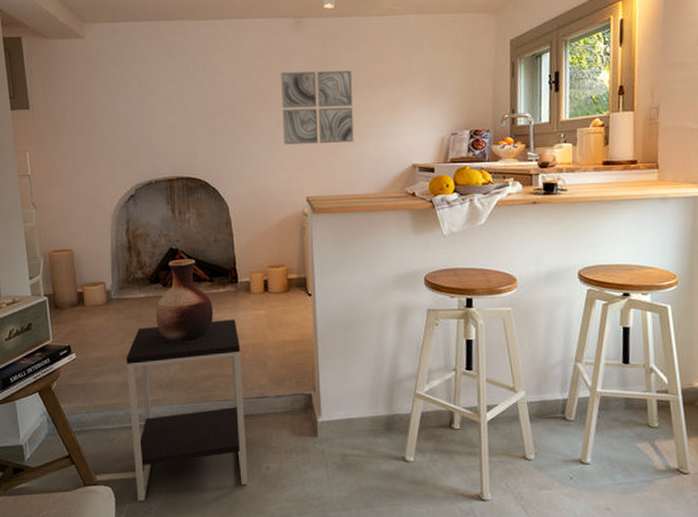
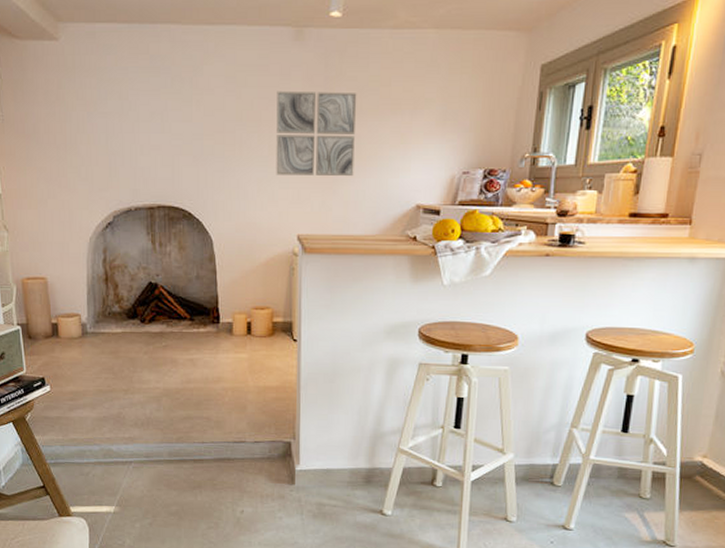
side table: present [126,319,249,502] -> none [101,361,222,535]
vase: present [155,259,214,343] -> none [132,295,193,382]

